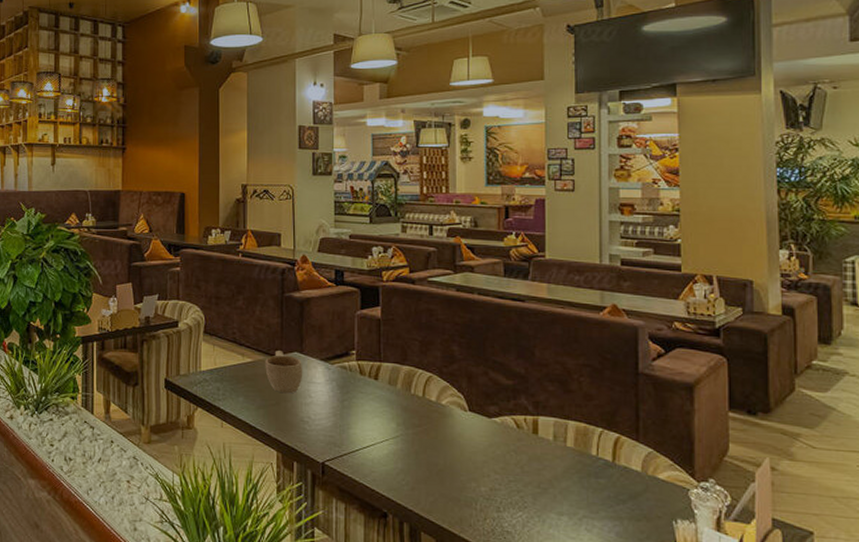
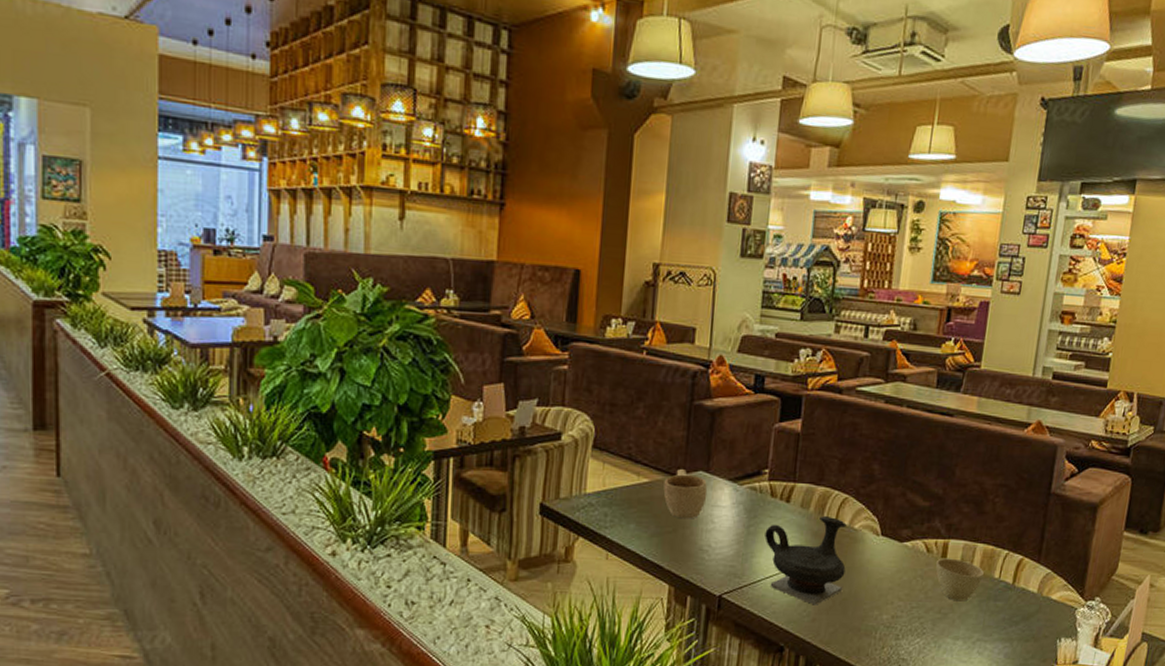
teapot: none [358,392,438,475] -> present [765,515,847,605]
cup: none [529,434,579,478] -> present [936,558,984,602]

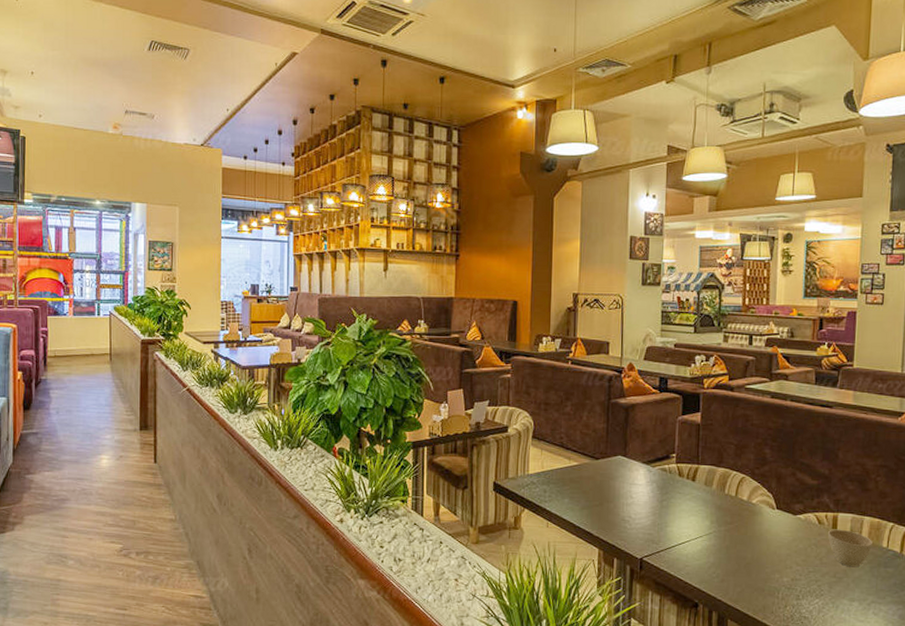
cup: present [663,469,708,519] -> none [590,454,626,495]
teapot: present [765,515,847,605] -> none [676,492,747,568]

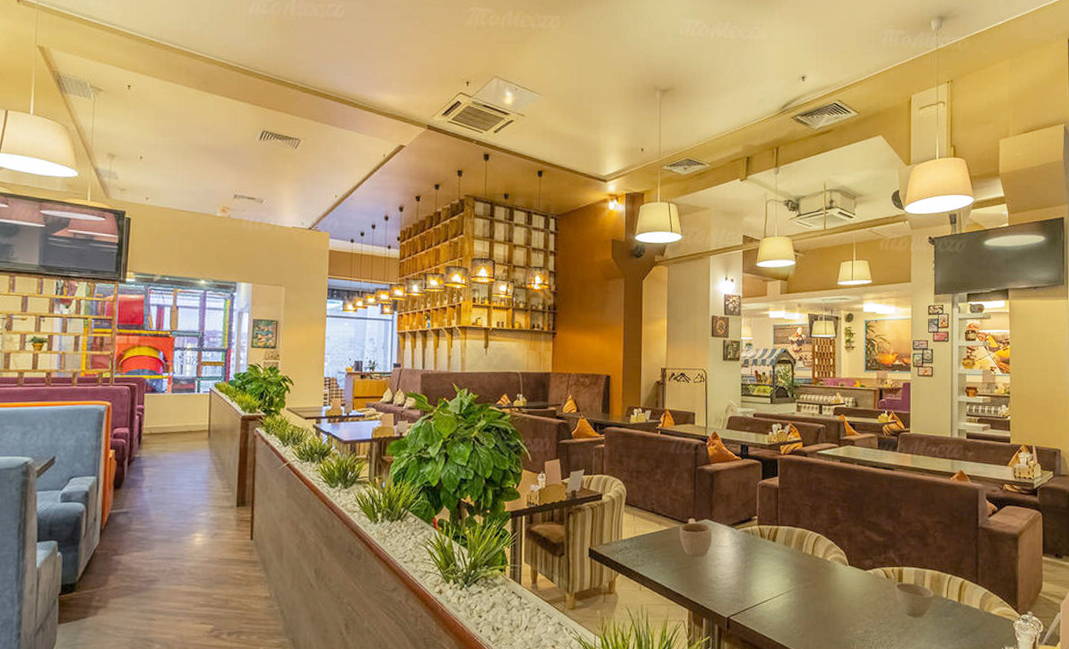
cup: none [590,454,626,495] -> present [679,519,713,557]

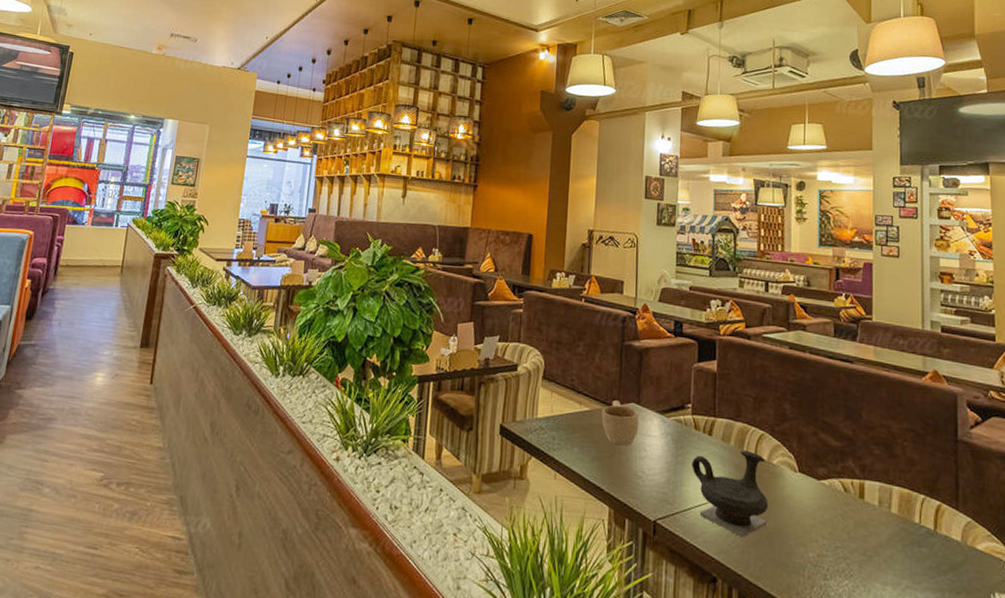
teapot: none [759,551,824,624] -> present [692,449,768,538]
cup: present [895,582,934,618] -> none [855,498,903,545]

